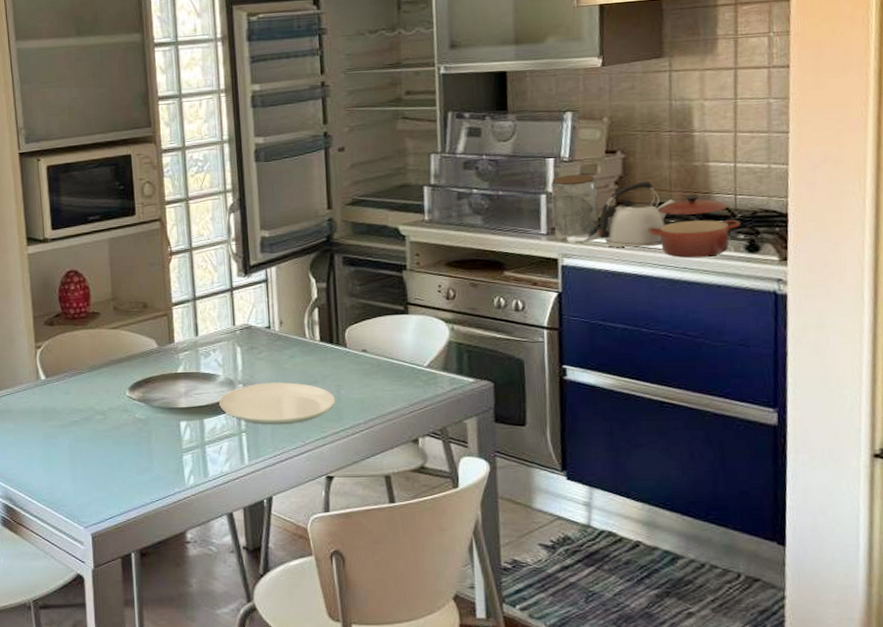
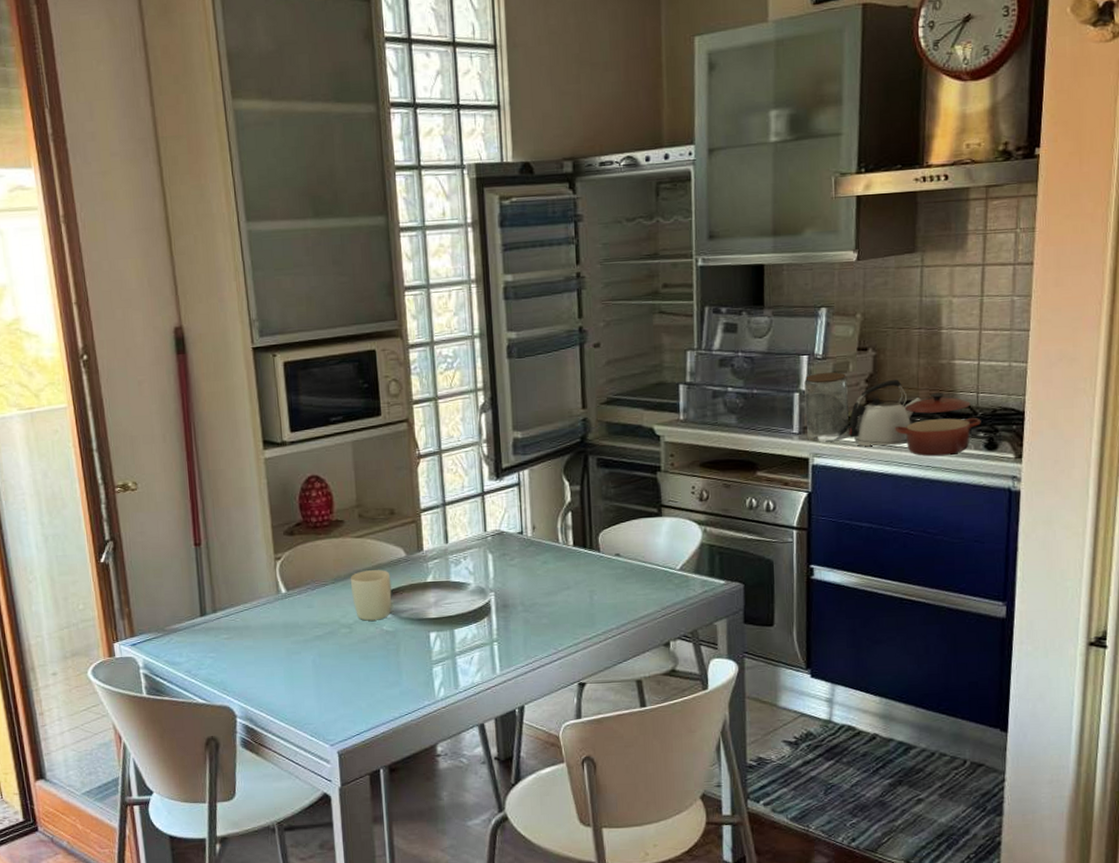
mug: none [105,360,144,408] -> present [350,570,392,621]
plate: present [219,382,335,425] -> none [470,589,588,633]

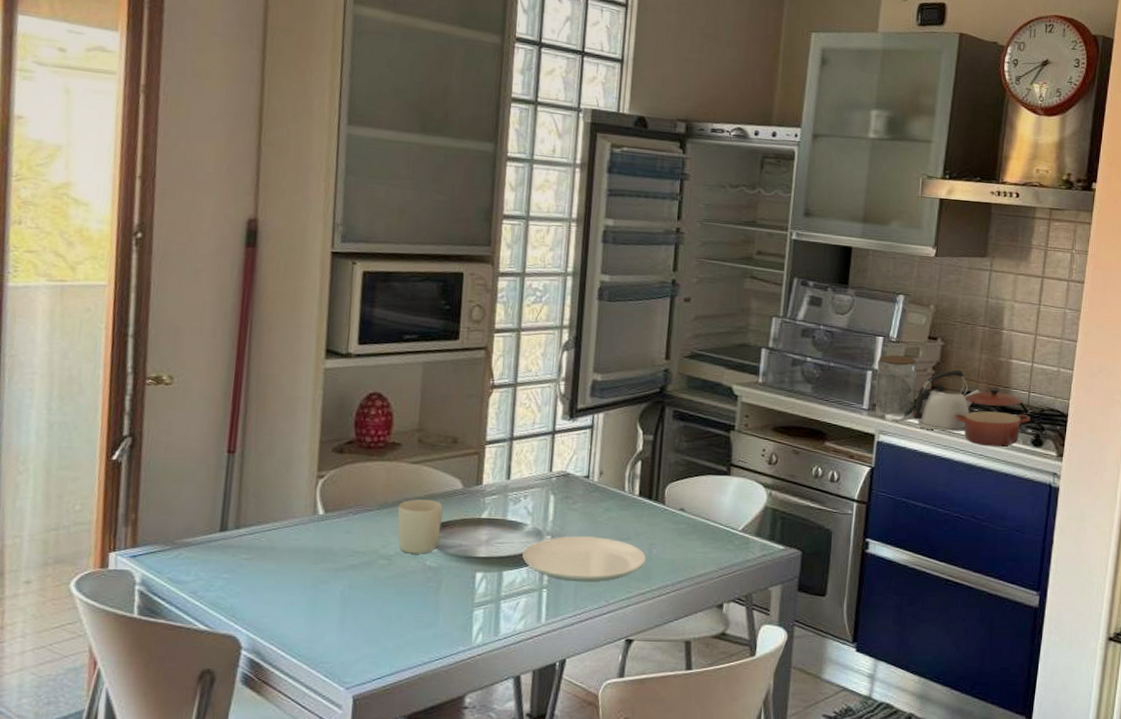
plate: none [470,589,588,633] -> present [522,536,646,582]

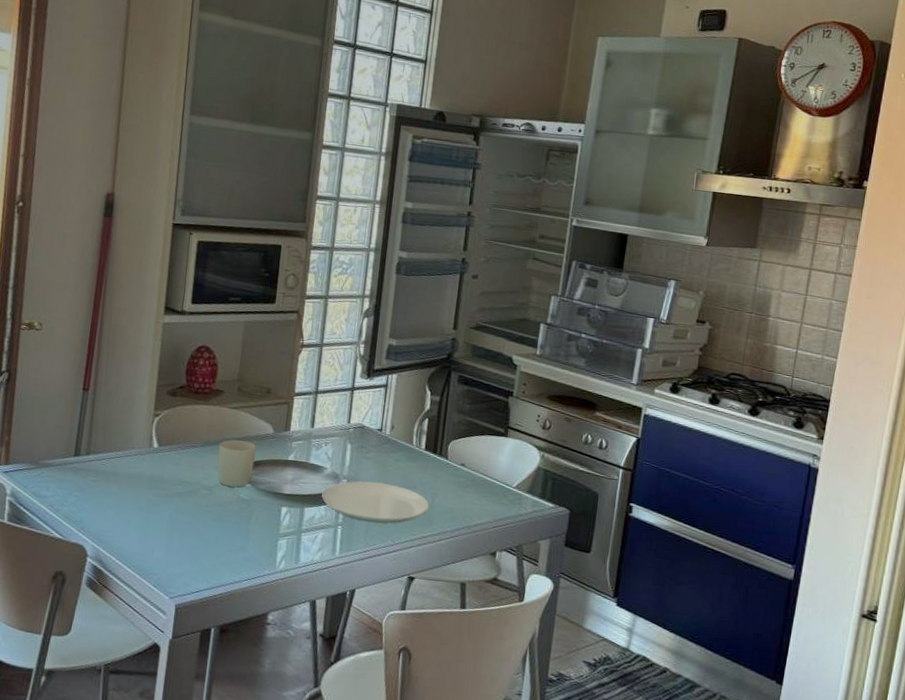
jar: present [874,355,917,422] -> none [643,335,685,398]
kettle: present [913,369,981,432] -> none [679,352,745,410]
saucepan: present [955,387,1031,447] -> none [719,370,793,427]

